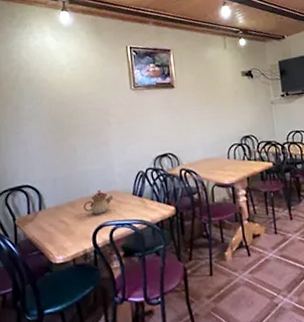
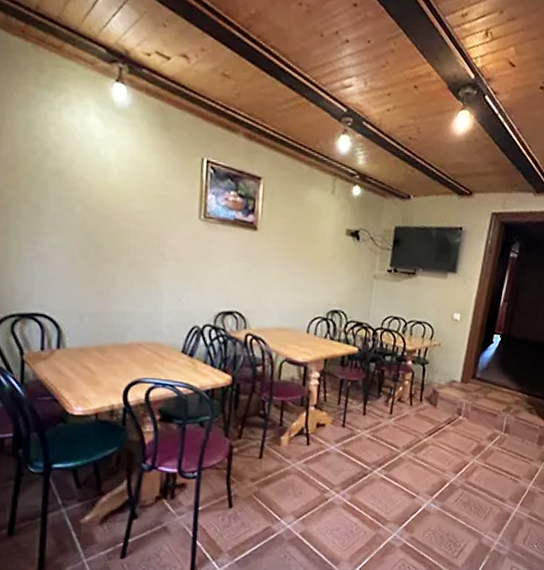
teapot: present [82,189,114,215] -> none [115,338,157,368]

